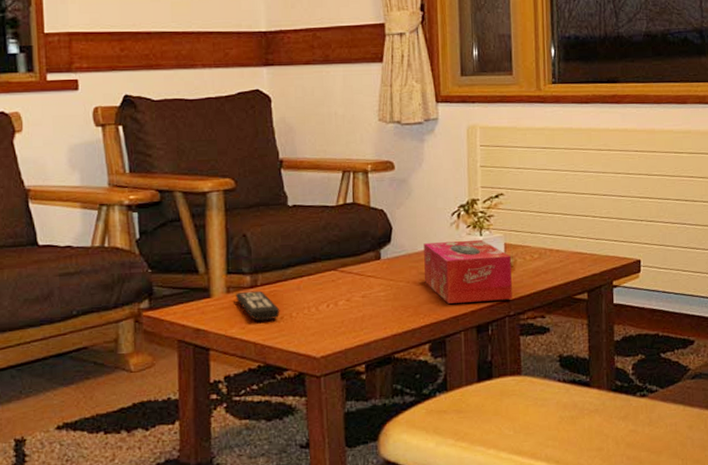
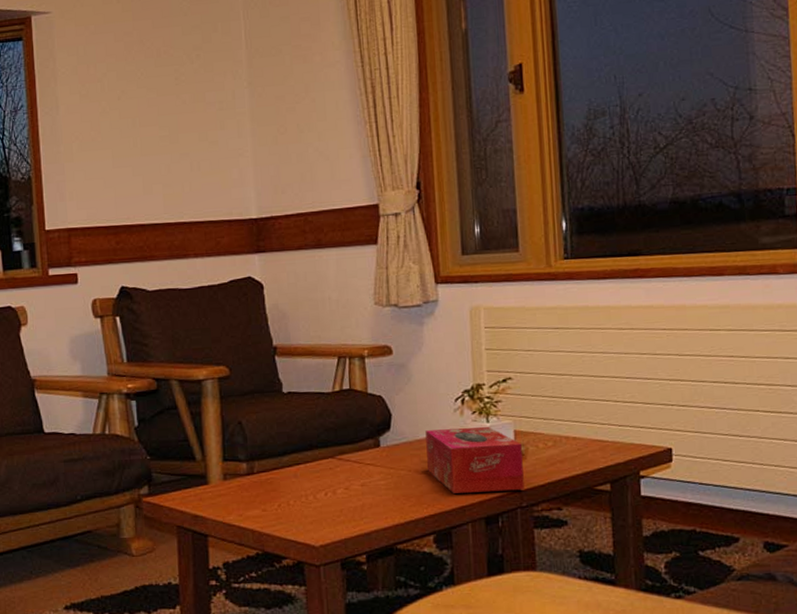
remote control: present [235,290,280,321] -> none [231,478,277,509]

